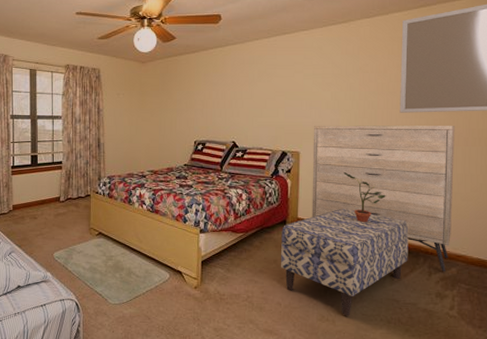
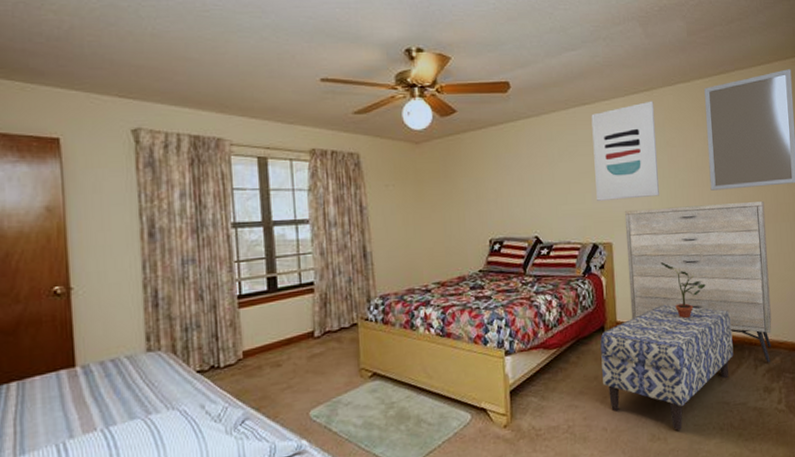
wall art: none [289,31,351,116] -> present [591,101,659,201]

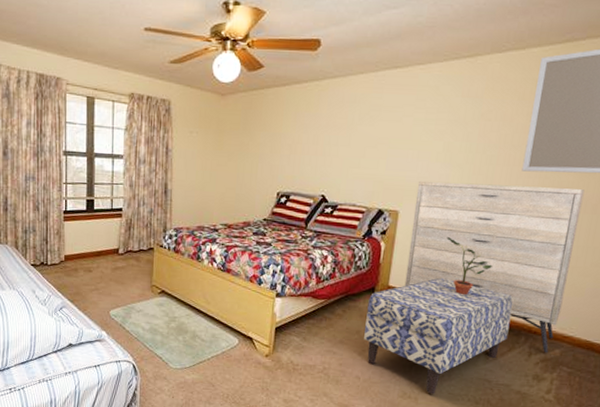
wall art: present [591,101,659,201] -> none [391,68,476,171]

